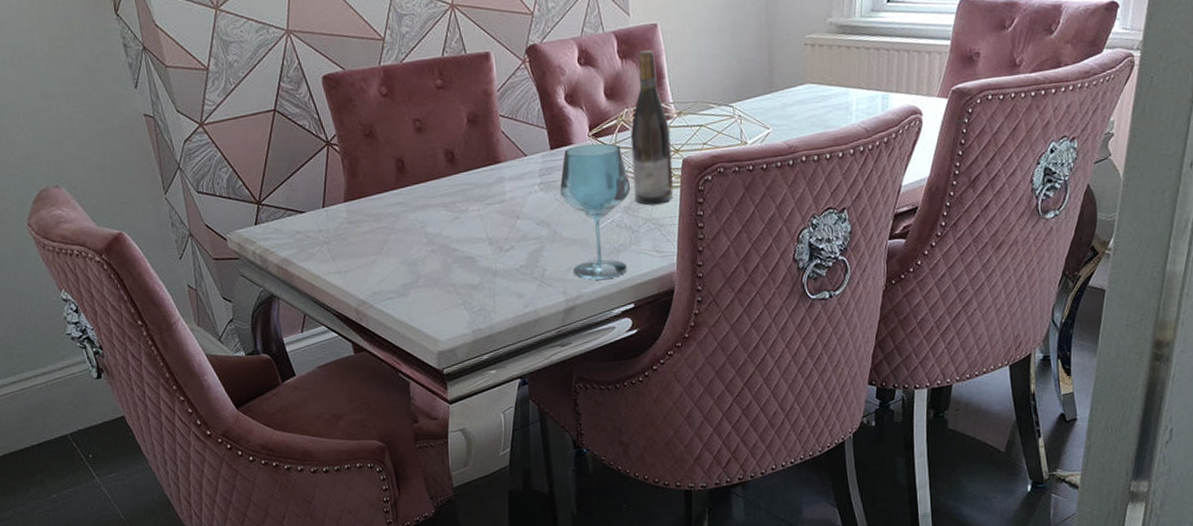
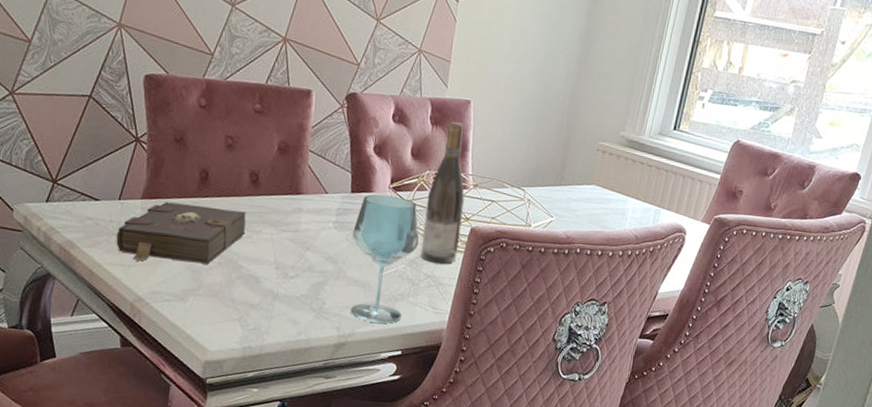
book: none [327,193,453,267] -> present [116,202,246,264]

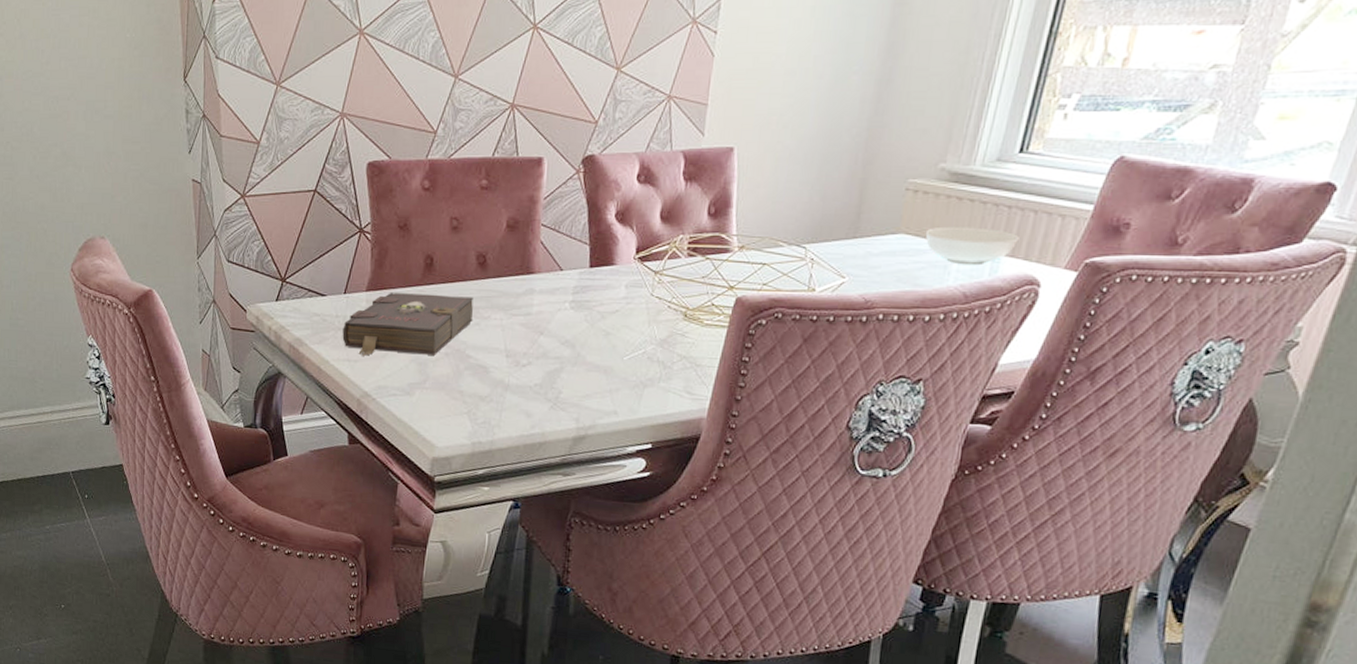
wine glass: present [351,194,420,324] -> none [591,267,672,413]
wine bottle: present [420,122,465,264] -> none [673,175,728,342]
bowl: none [610,182,673,215] -> present [925,226,1019,266]

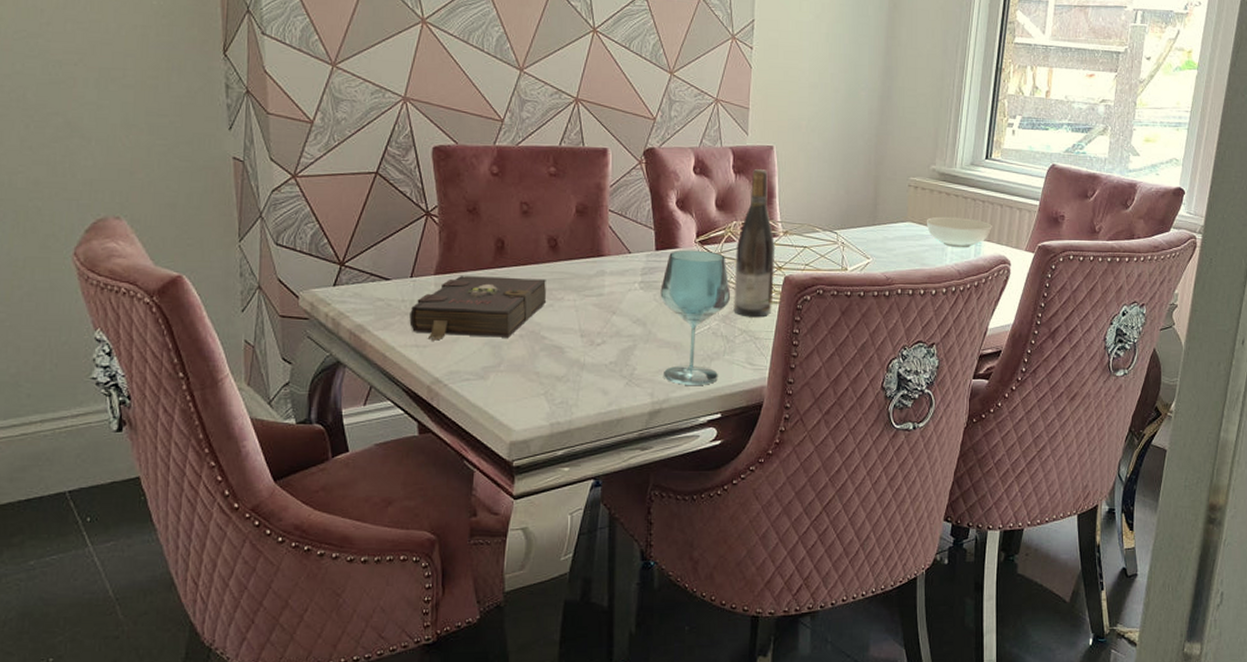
wine glass: none [591,267,672,413] -> present [660,250,731,385]
wine bottle: none [673,175,728,342] -> present [733,169,776,316]

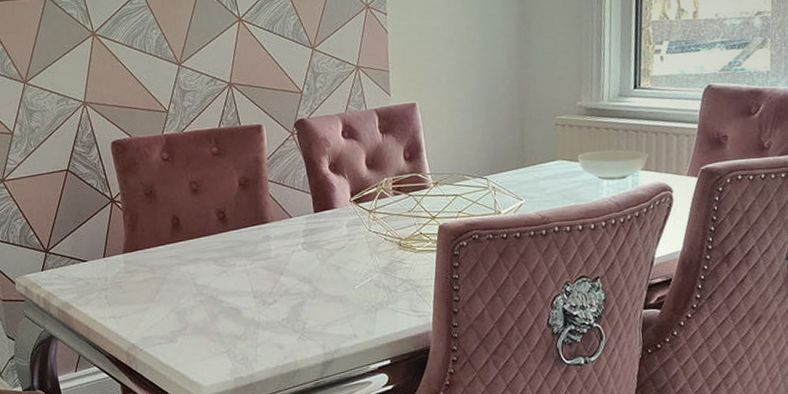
book: present [409,276,547,342] -> none [105,248,221,313]
wine glass: present [660,250,731,385] -> none [322,208,389,336]
wine bottle: present [733,169,776,316] -> none [389,126,430,266]

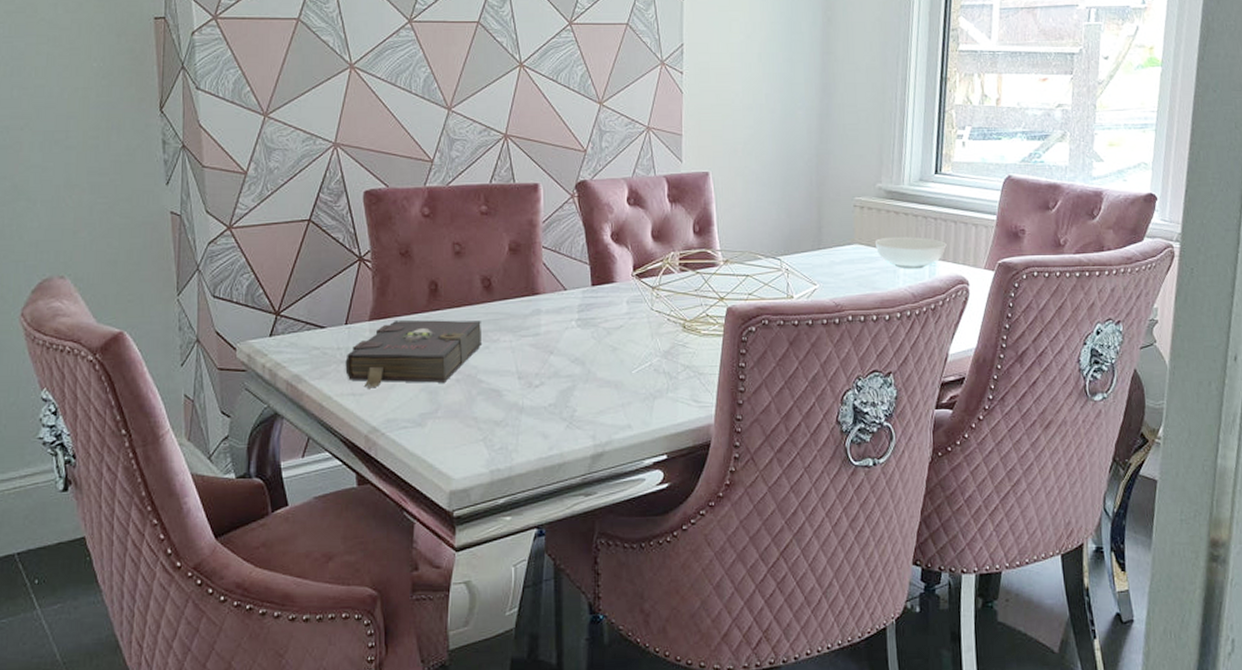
book: none [105,248,221,313] -> present [345,320,483,390]

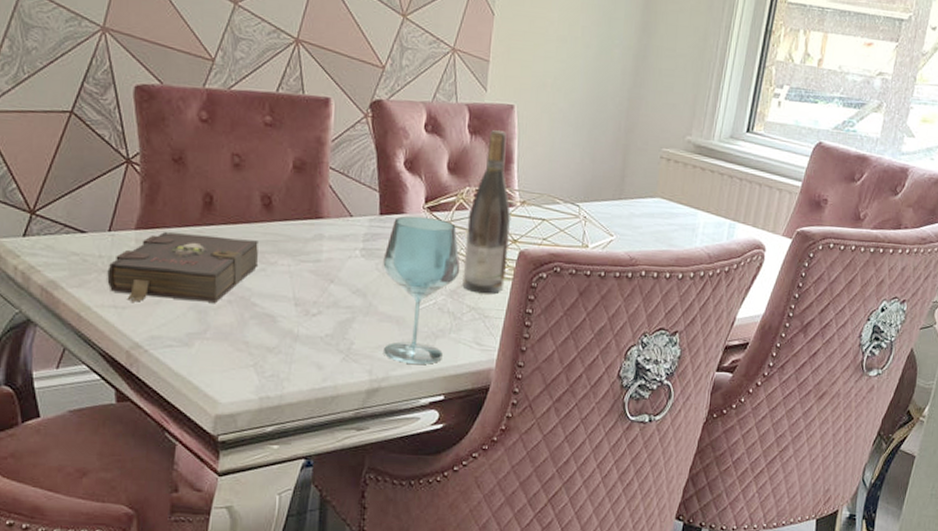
wine glass: none [598,284,672,426] -> present [383,216,461,364]
wine bottle: none [674,197,717,351] -> present [462,130,511,293]
bowl: present [874,236,947,270] -> none [677,193,749,230]

